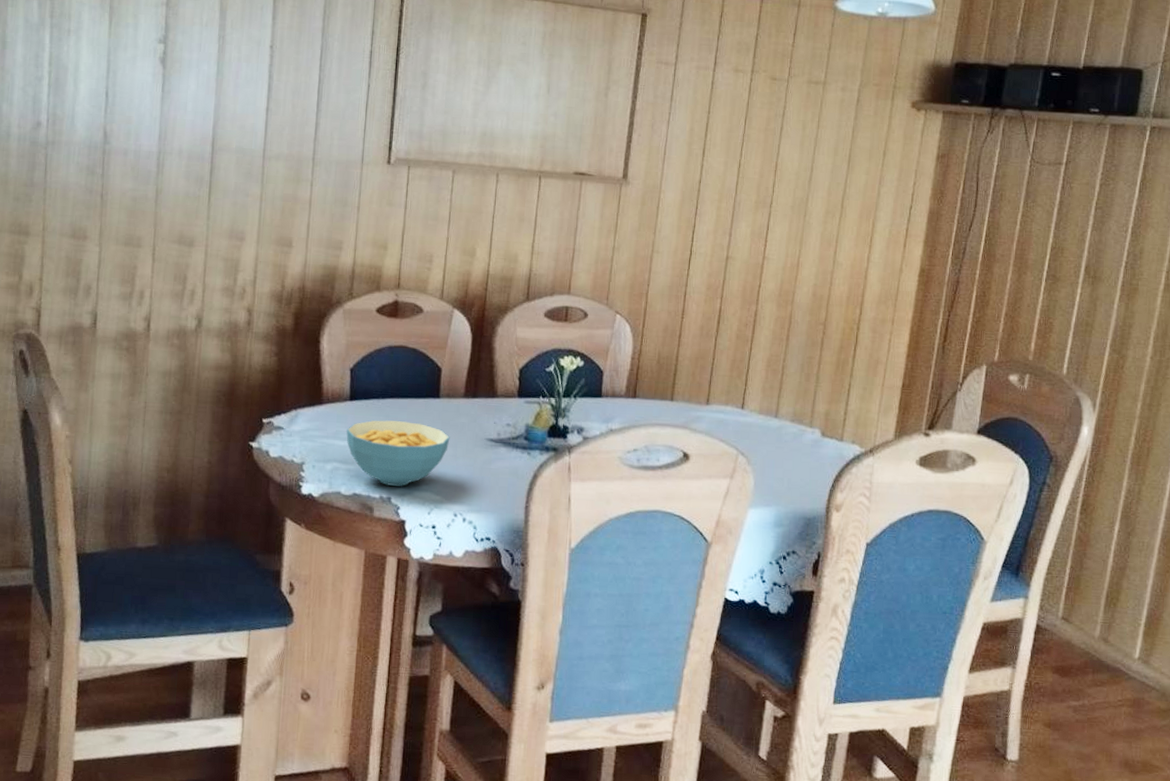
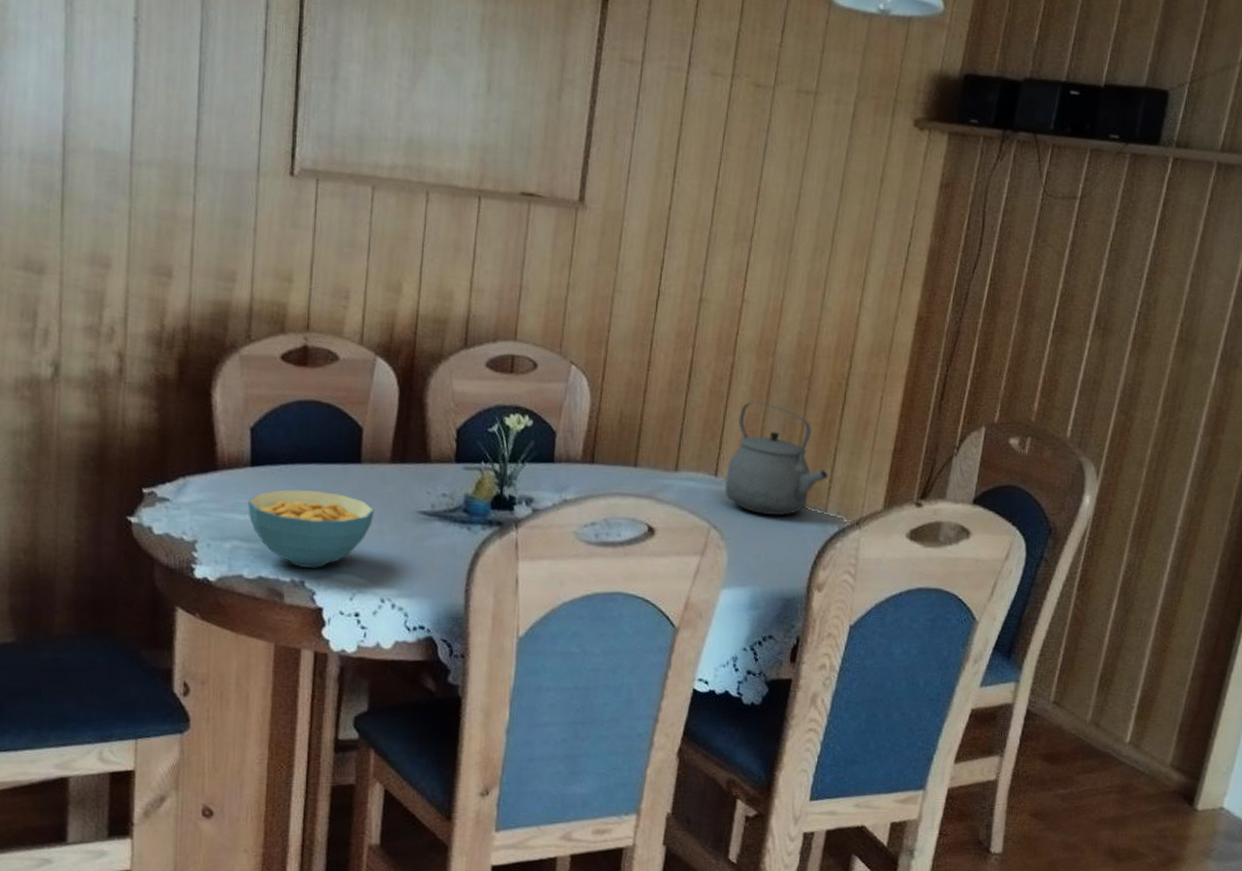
tea kettle: none [750,344,843,444] -> present [725,402,828,516]

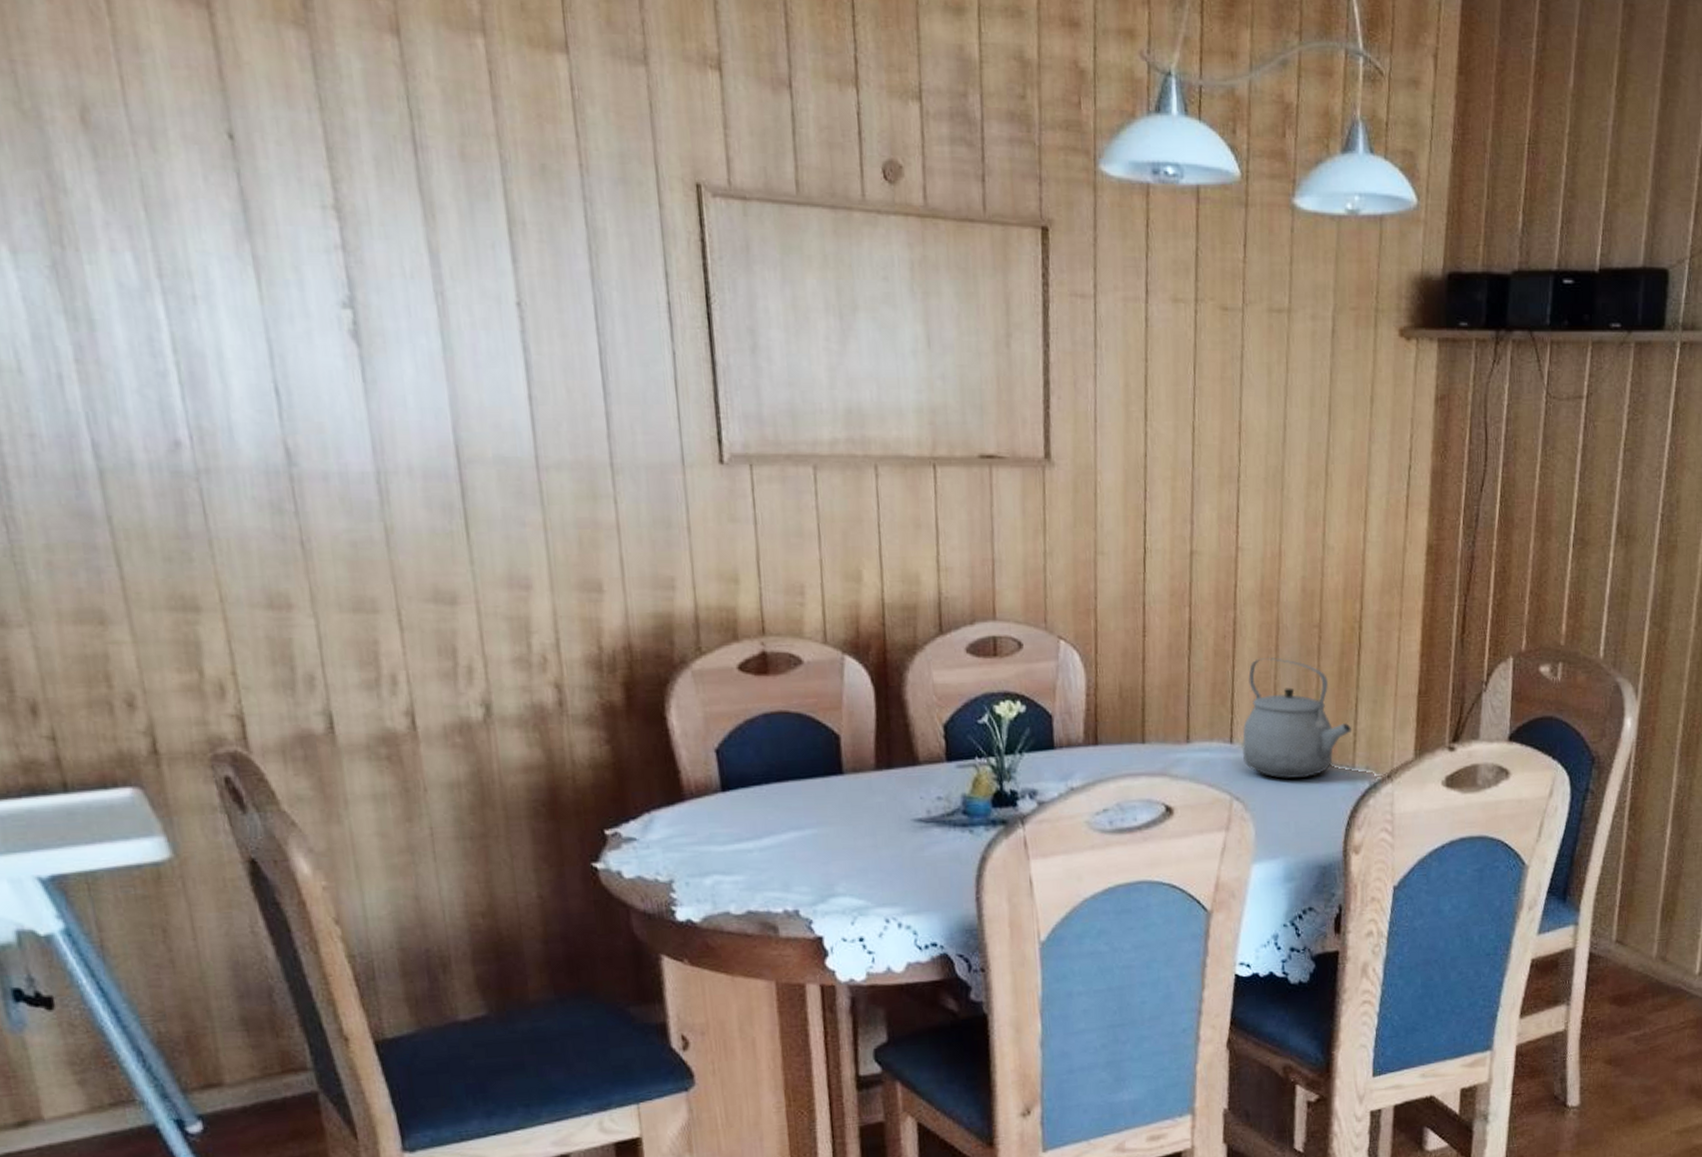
cereal bowl: present [247,489,375,568] -> none [723,809,866,896]

